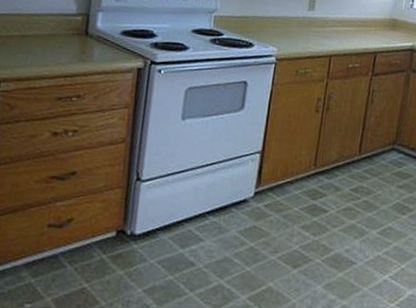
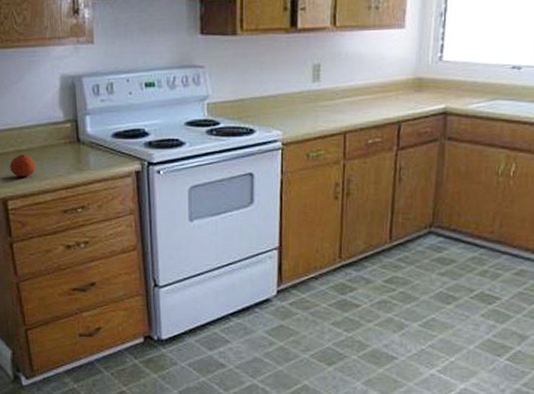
fruit: none [10,39,39,62] -> present [10,154,36,177]

